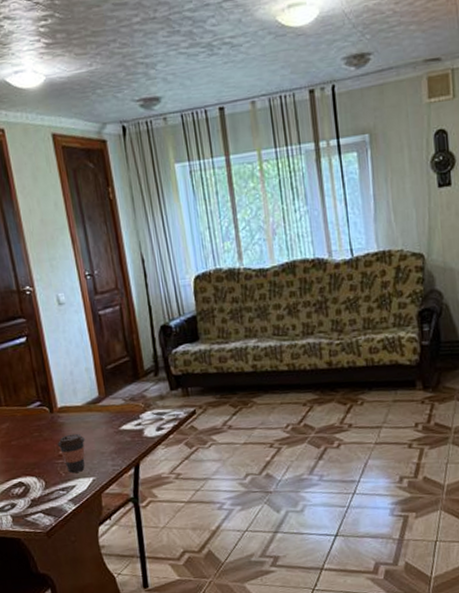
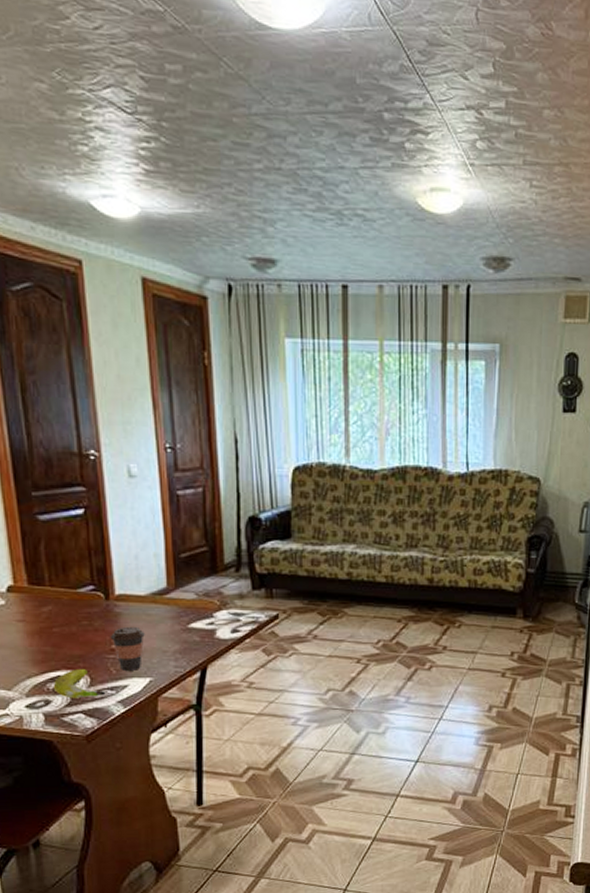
banana: none [16,474,59,501] -> present [53,669,106,699]

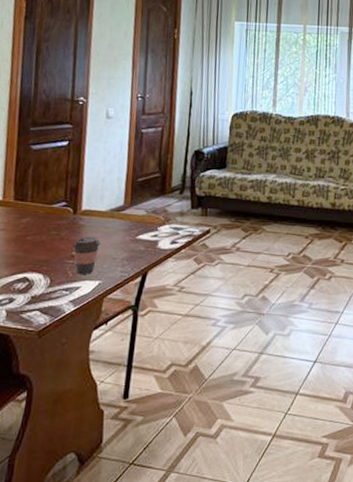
banana: present [53,669,106,699] -> none [18,272,61,298]

